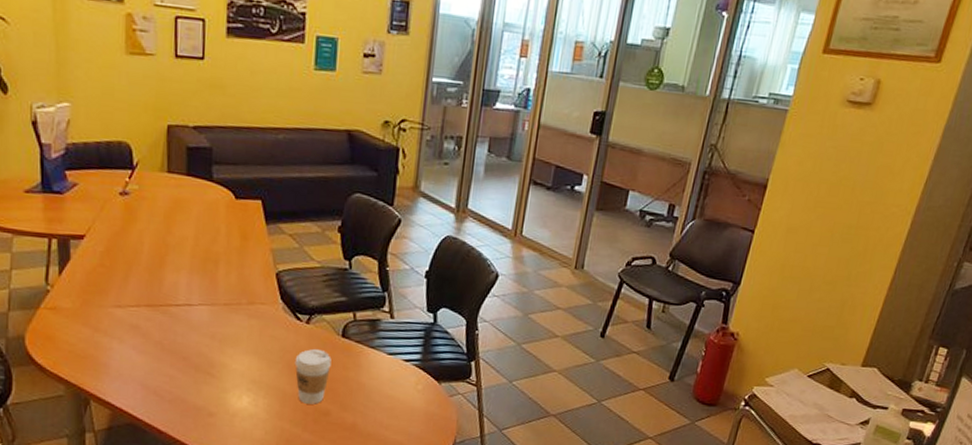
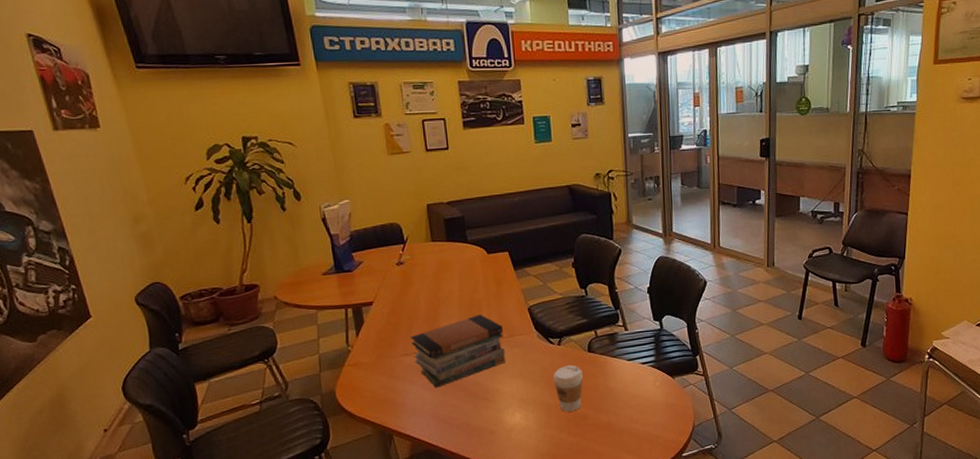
book stack: none [126,271,242,352] -> present [411,314,506,388]

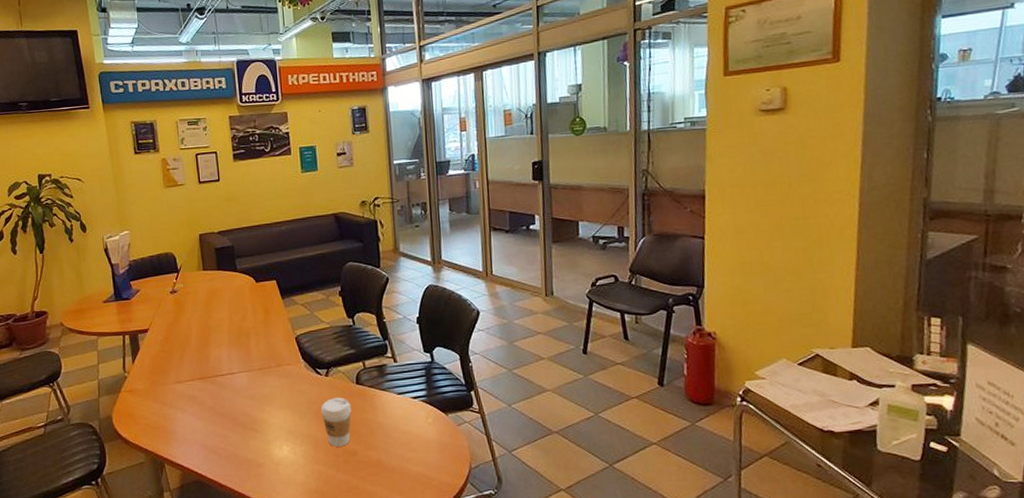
book stack: present [411,314,506,388] -> none [183,343,274,417]

